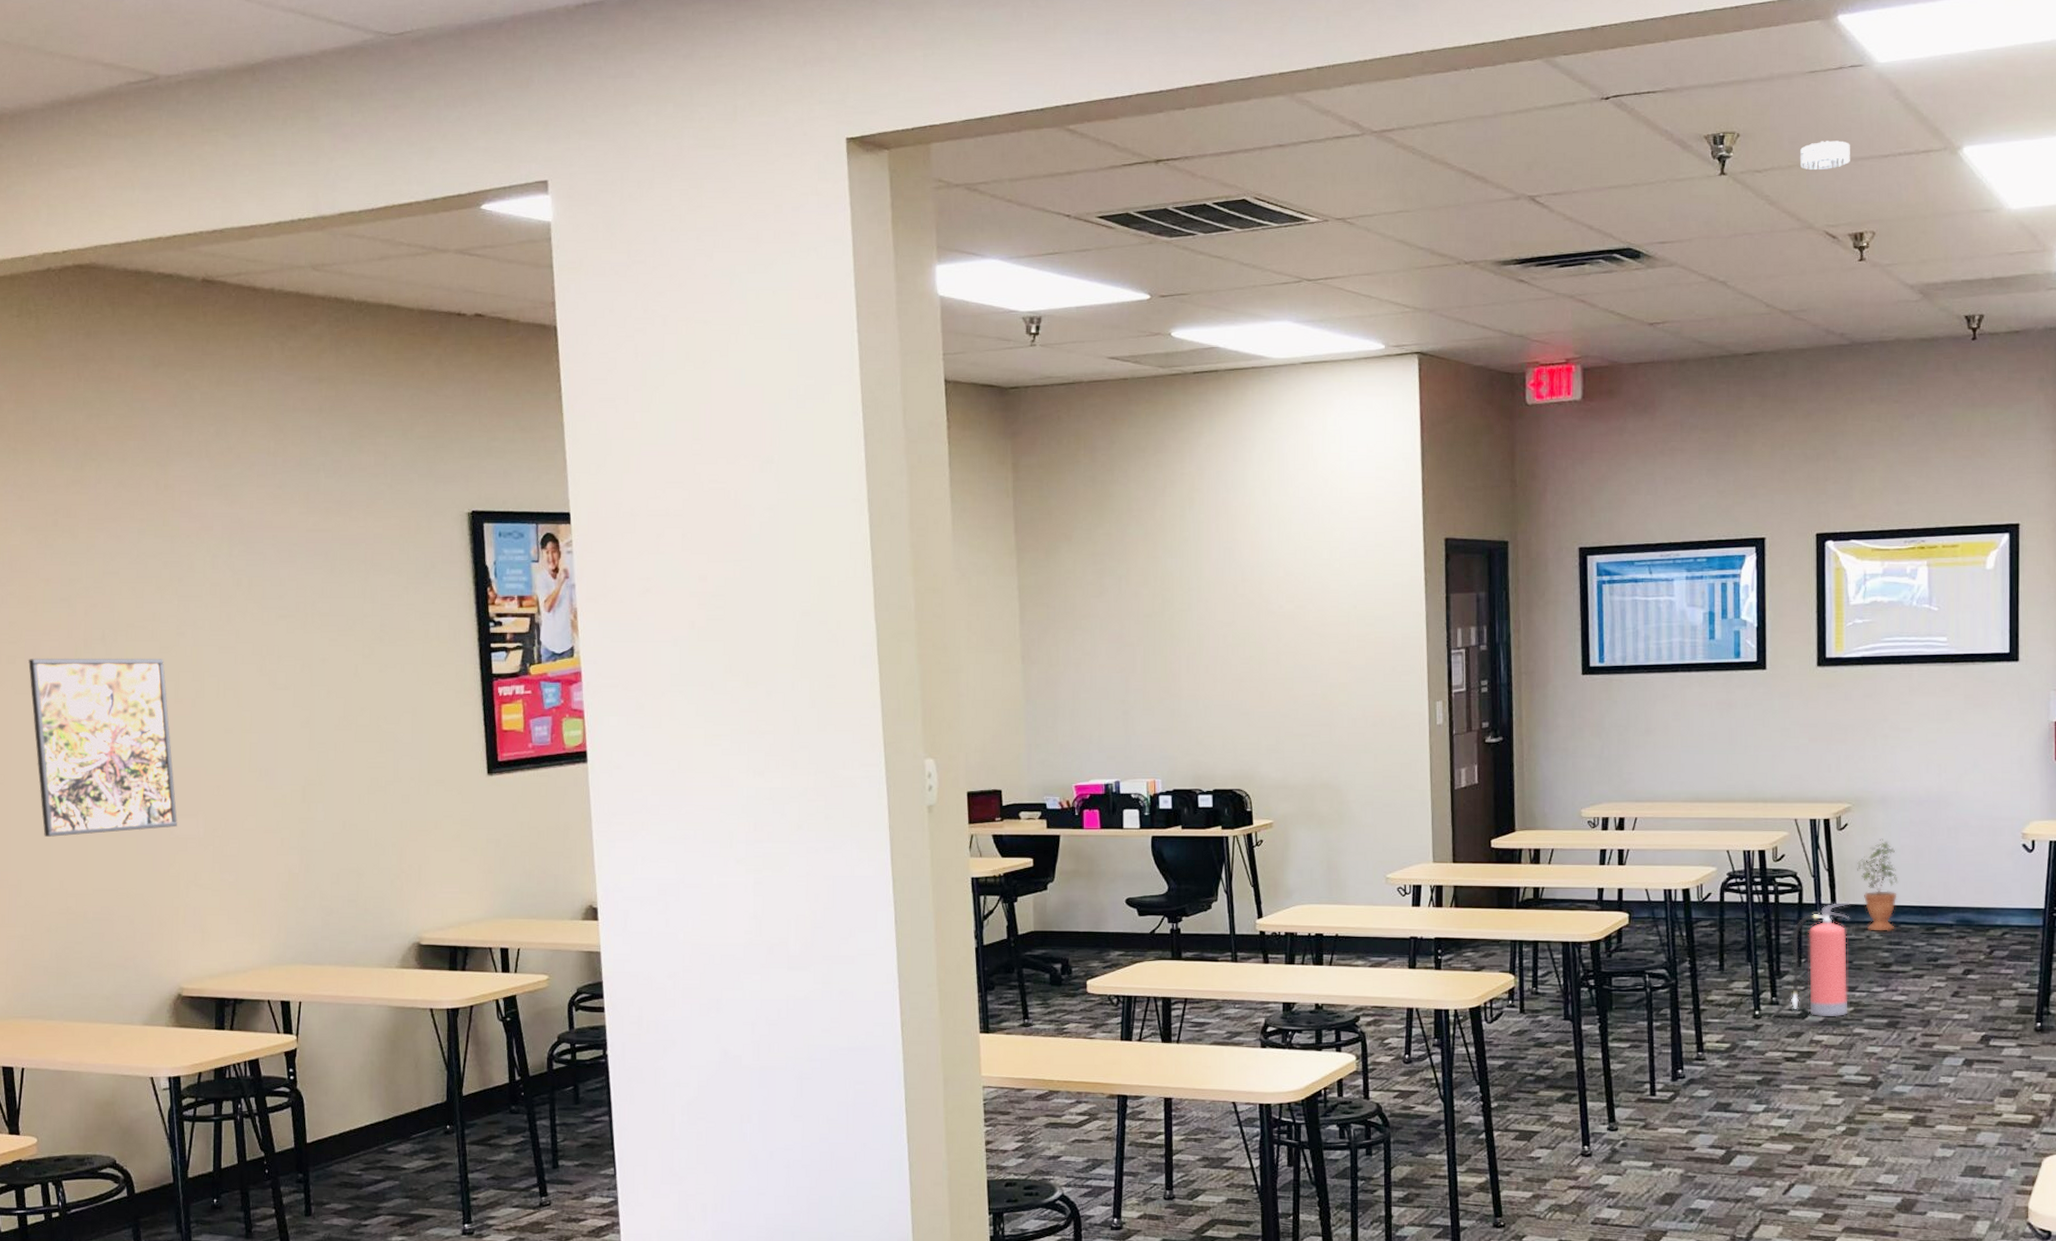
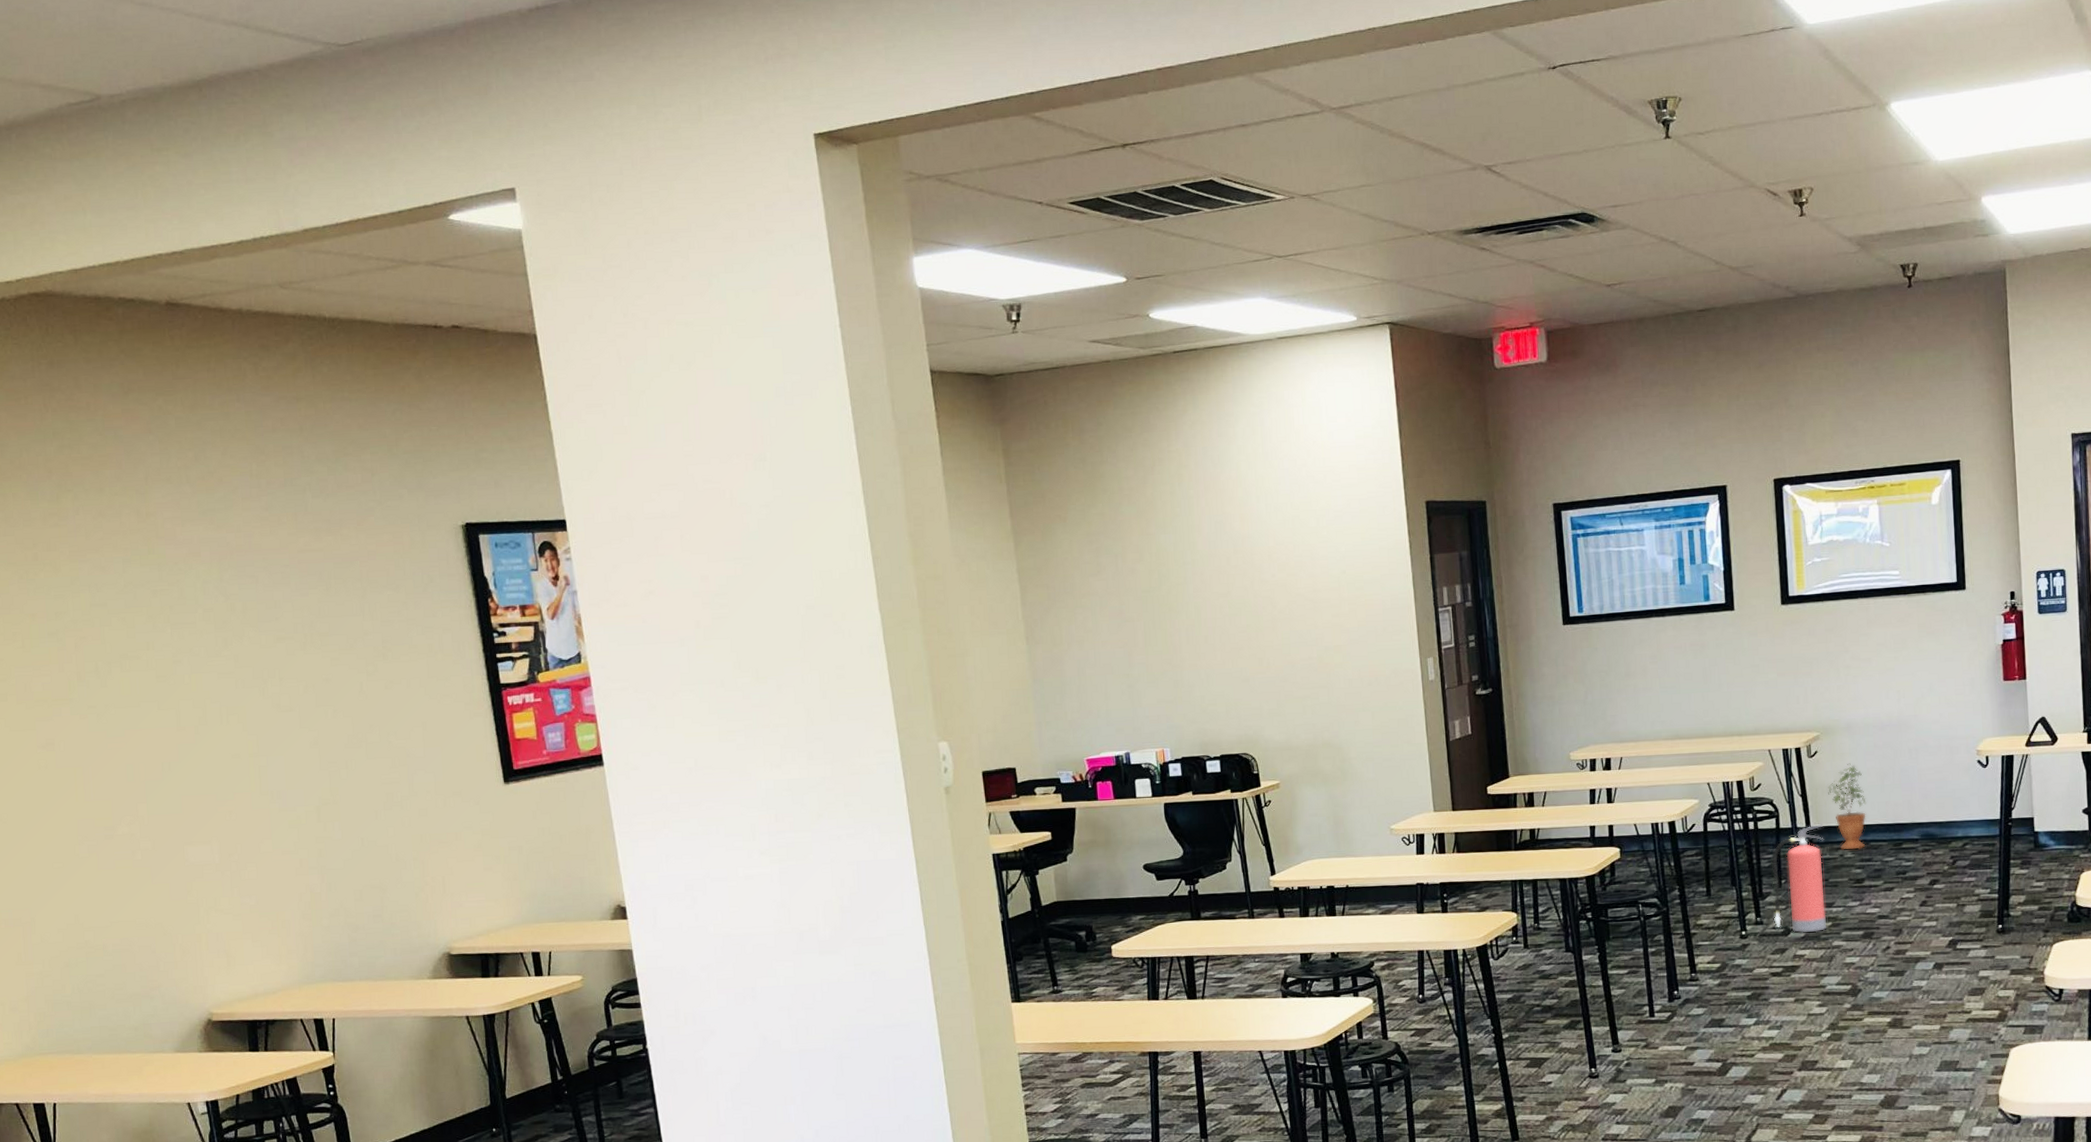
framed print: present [28,658,177,837] -> none [21,687,191,873]
smoke detector: present [1799,141,1850,170] -> none [1738,101,1786,130]

